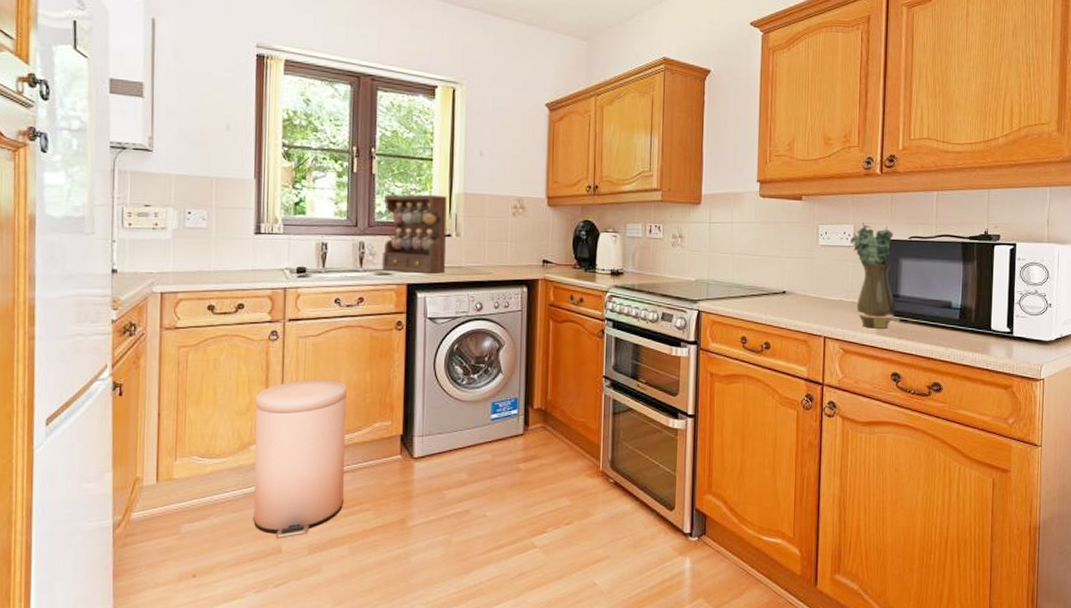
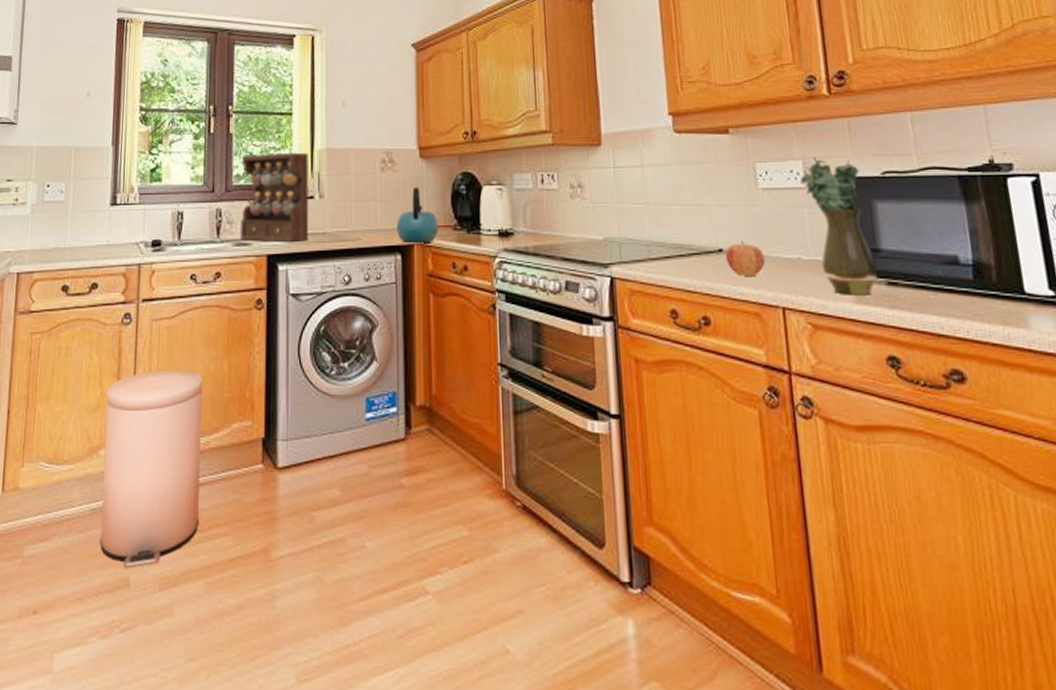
kettle: none [524,230,560,279] -> present [396,186,438,244]
fruit: none [787,285,816,313] -> present [725,240,765,277]

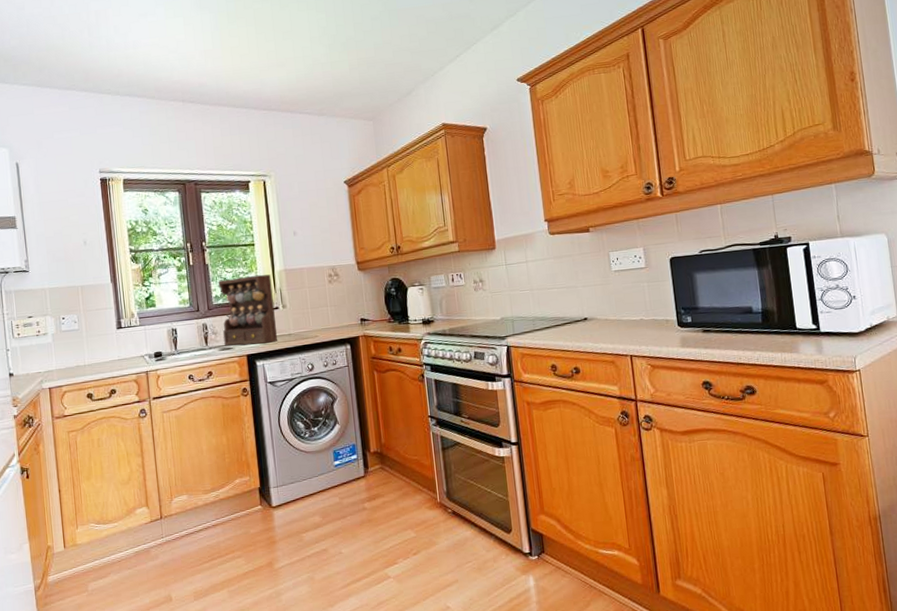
pedal bin: present [100,369,203,569] -> none [134,446,219,589]
kettle: present [396,186,438,244] -> none [344,292,377,336]
fruit: present [725,240,765,277] -> none [589,310,618,336]
vase: present [800,157,878,295] -> none [642,244,697,342]

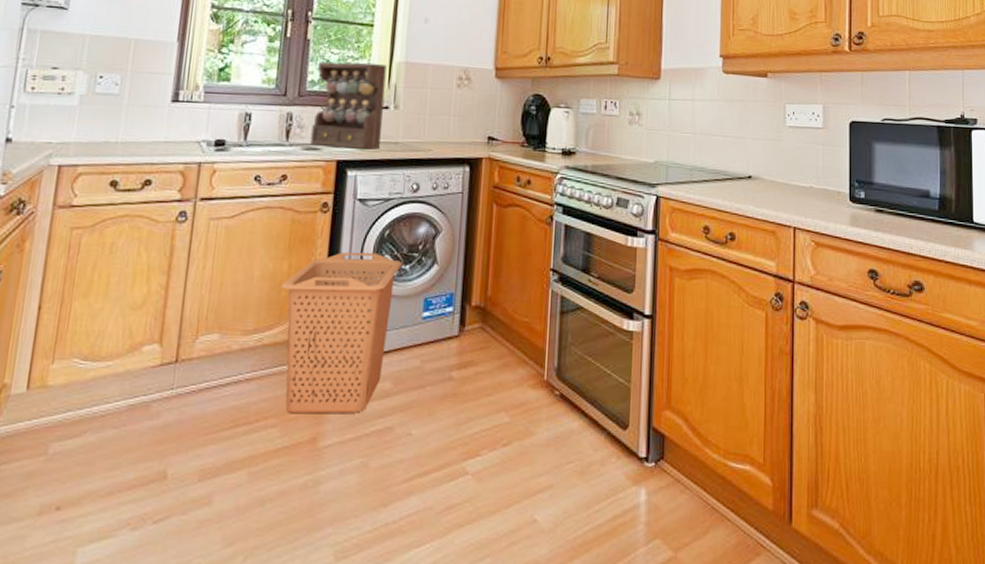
laundry basket: none [224,421,312,547] -> present [281,252,403,414]

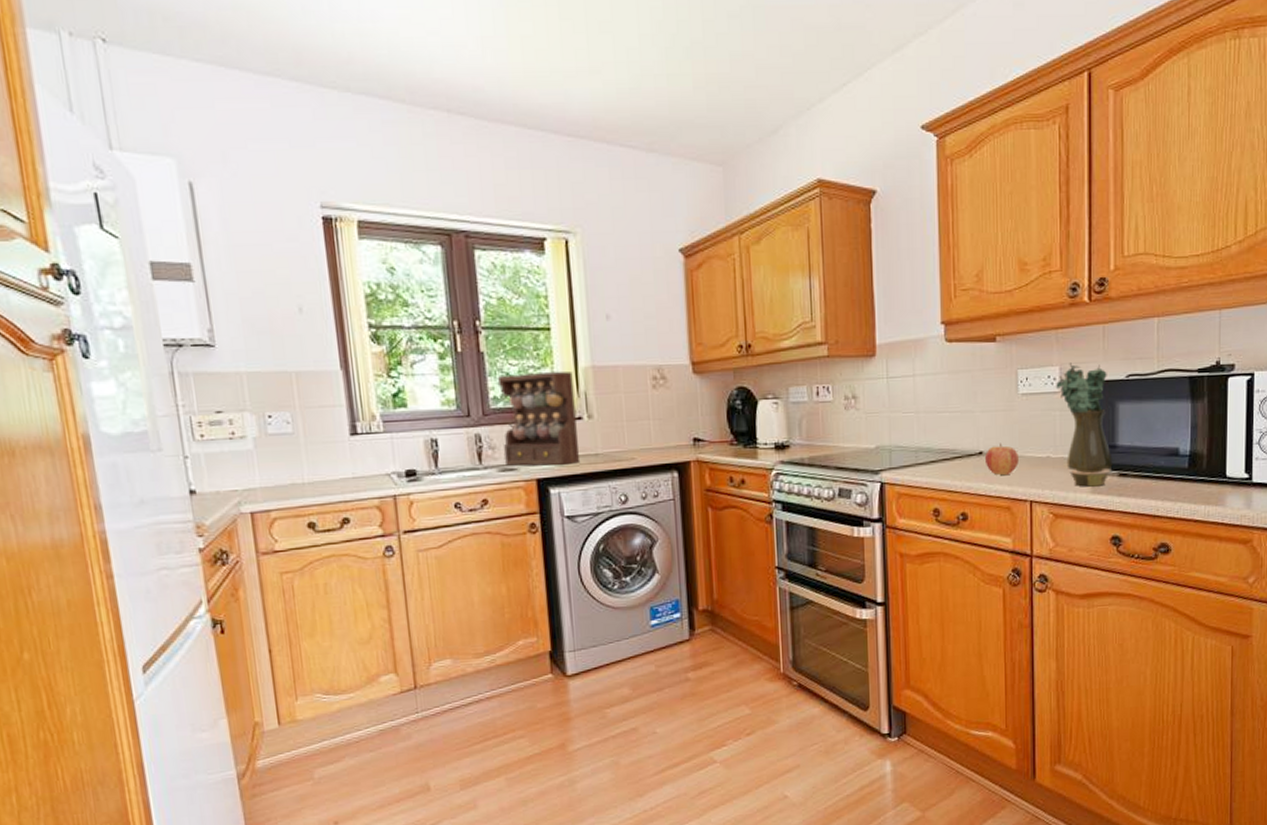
laundry basket: present [281,252,403,414] -> none [503,567,623,725]
fruit: none [753,169,784,201] -> present [984,443,1019,476]
vase: none [819,103,870,220] -> present [1056,363,1113,487]

